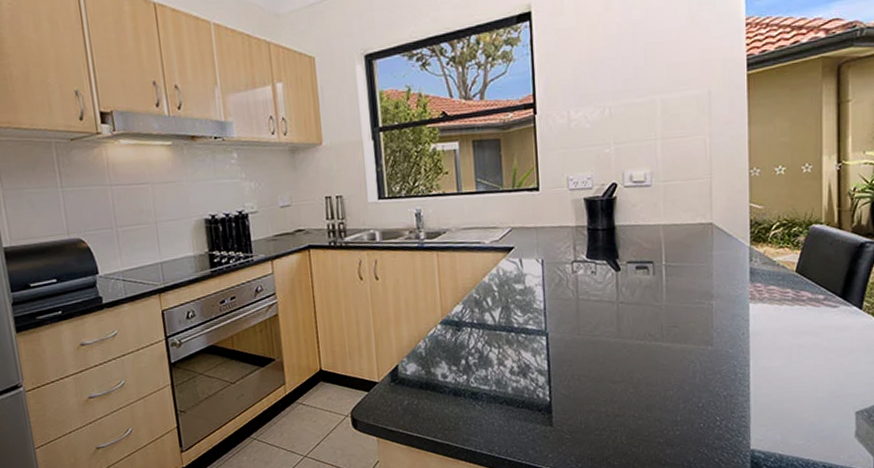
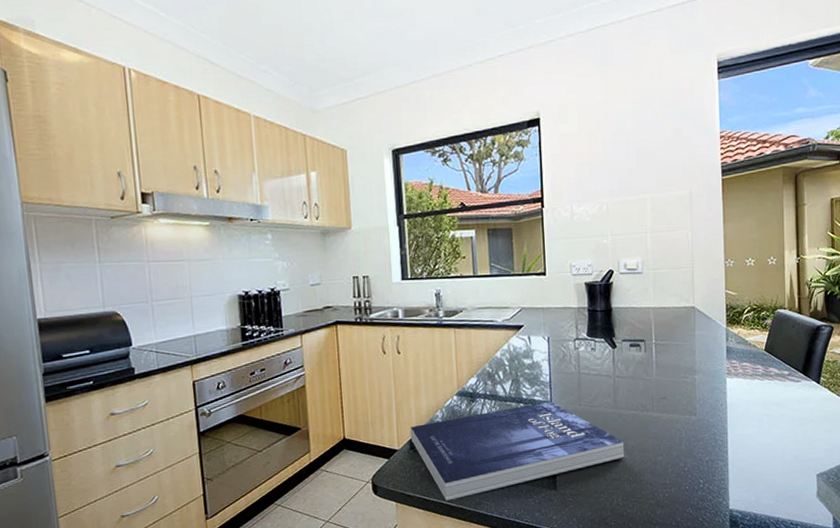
book: none [391,330,630,437] -> present [410,401,625,501]

